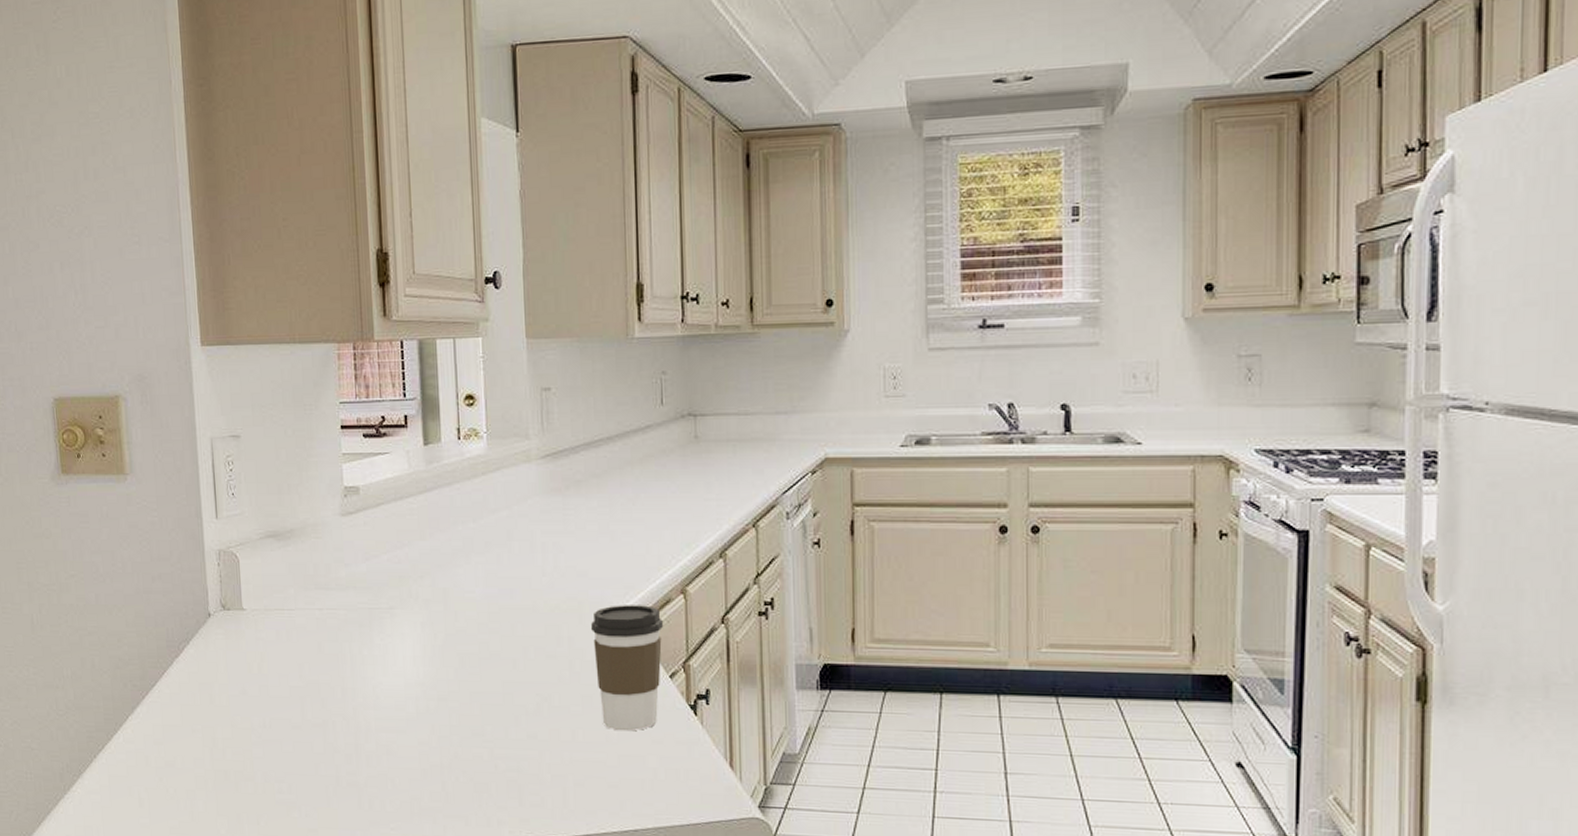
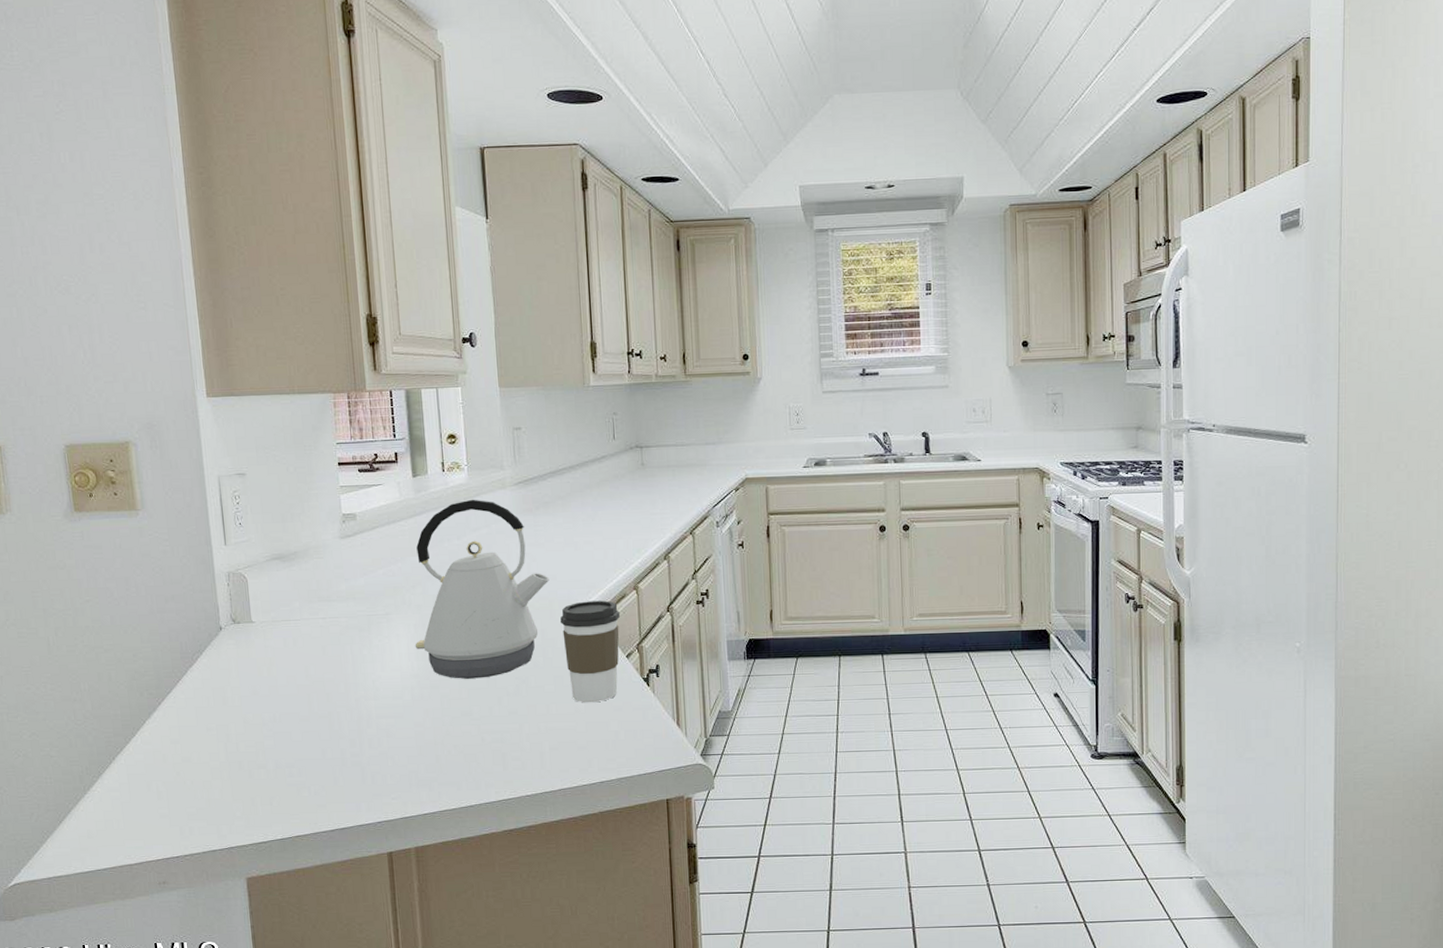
kettle: none [421,474,579,692] -> present [415,499,550,679]

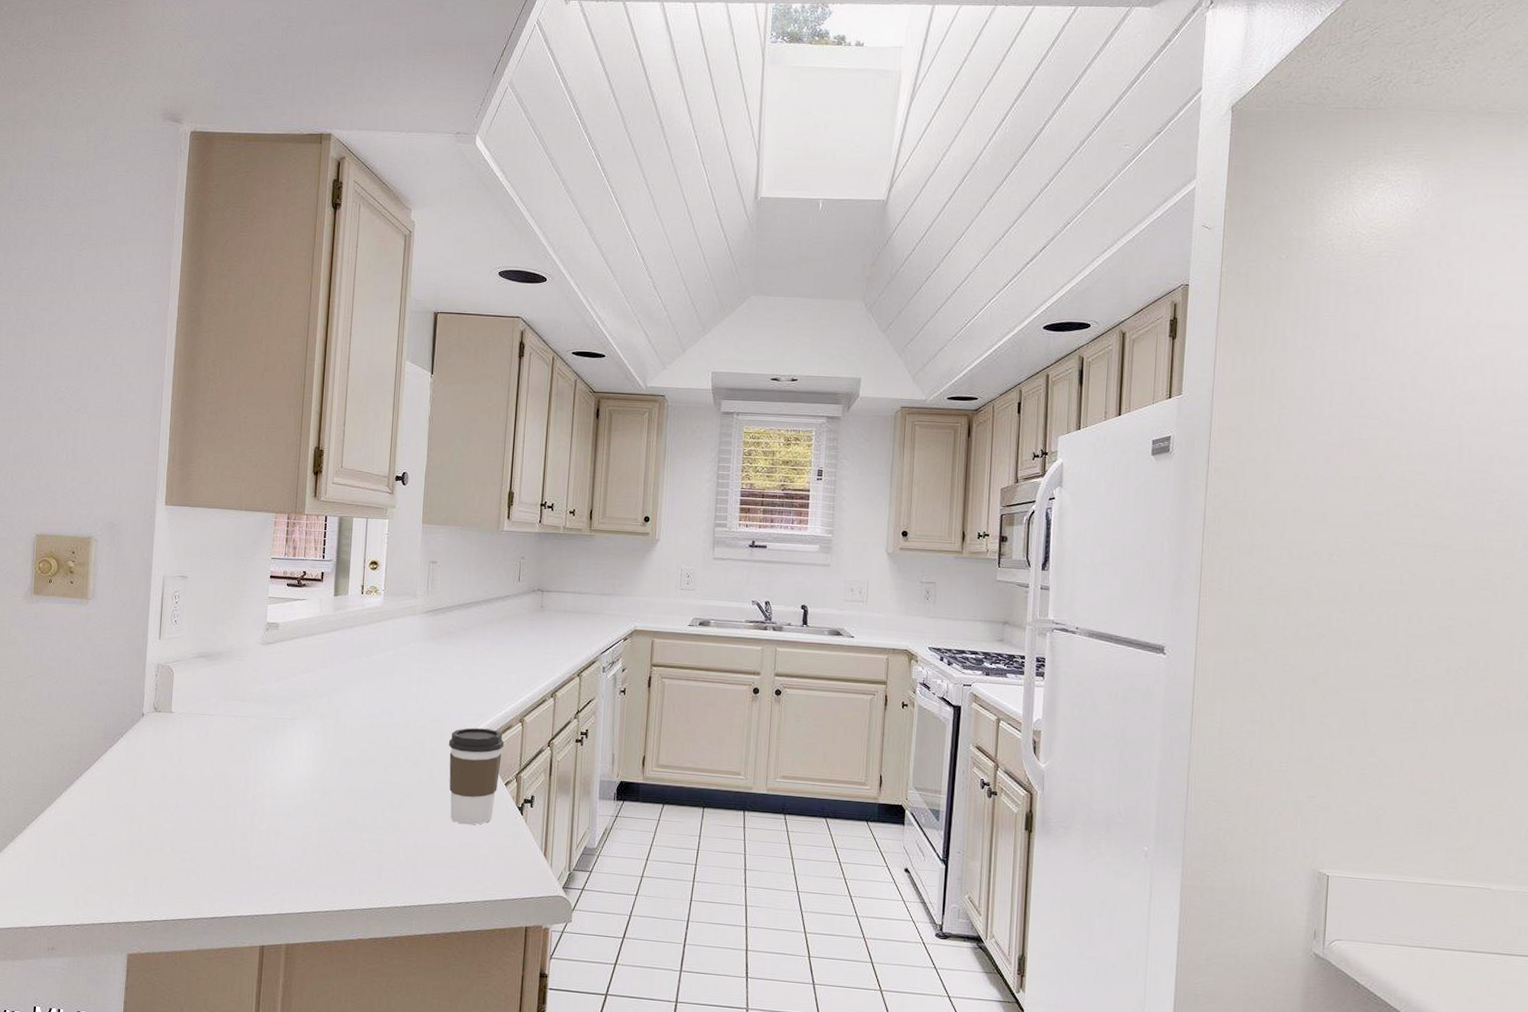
kettle: present [415,499,550,679] -> none [313,621,444,790]

